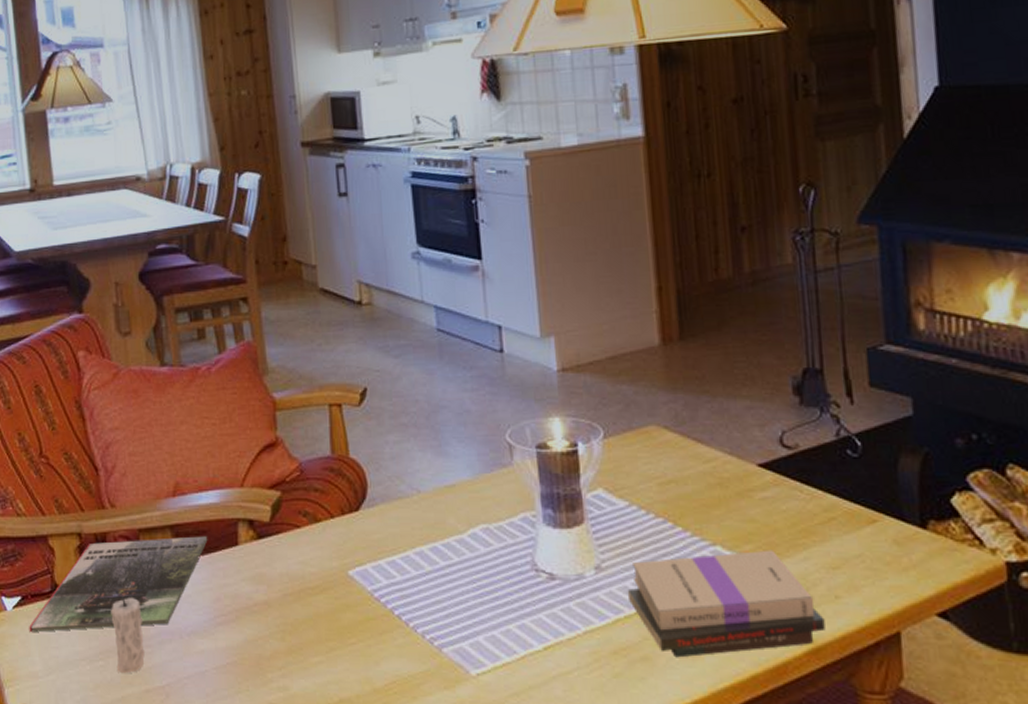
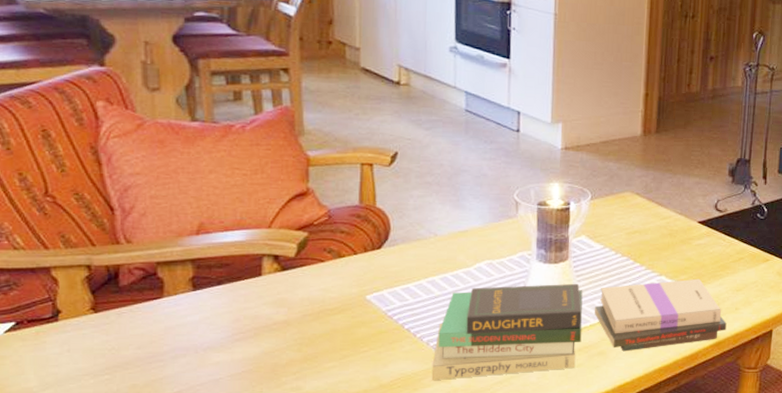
magazine: present [29,536,208,633] -> none [23,268,231,354]
candle: present [111,590,145,674] -> none [121,315,156,385]
books: none [431,556,616,687] -> present [432,283,583,380]

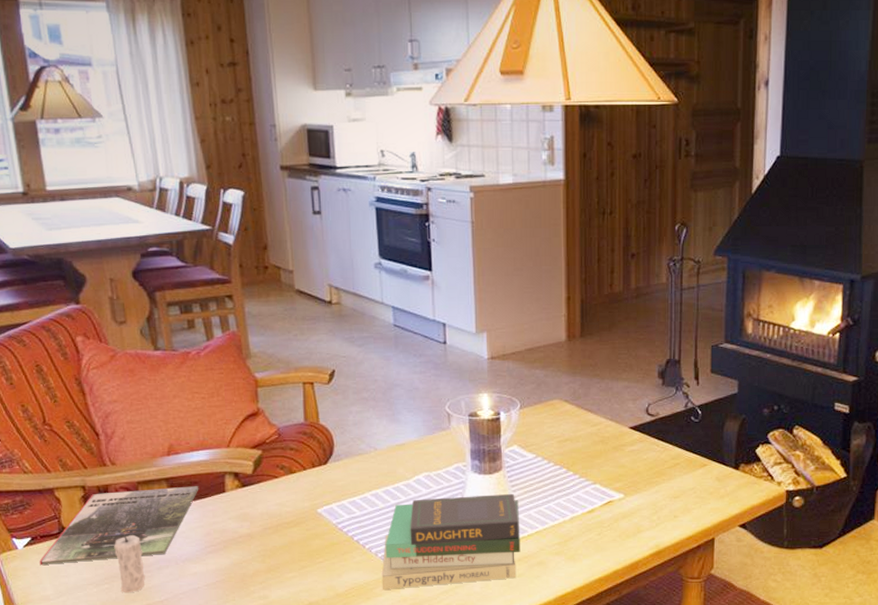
magazine: none [23,268,231,354] -> present [39,486,199,566]
candle: none [121,315,156,385] -> present [114,530,145,593]
books: present [594,278,727,352] -> none [530,486,666,562]

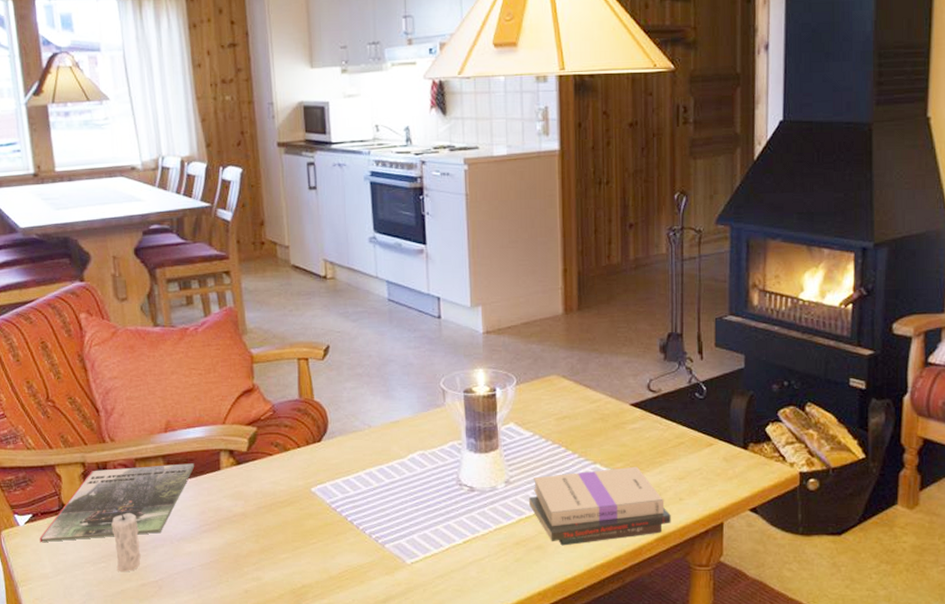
books: present [381,493,521,590] -> none [375,473,518,573]
books: none [530,486,666,562] -> present [528,466,671,546]

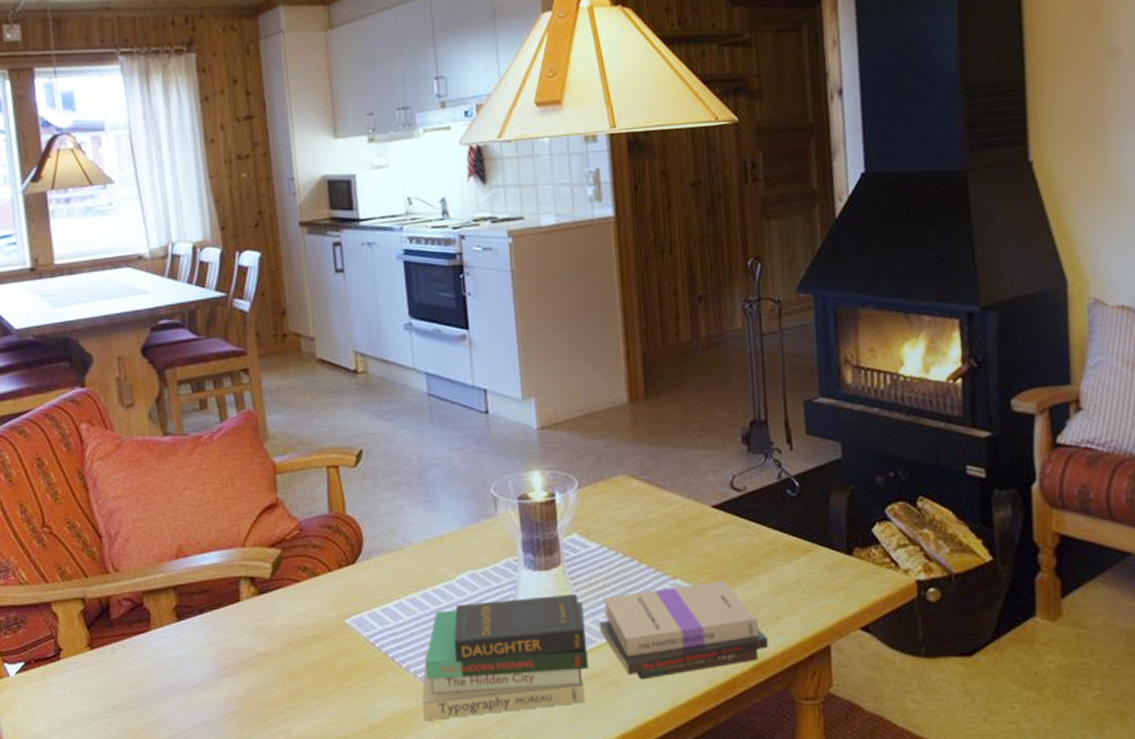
magazine: present [39,463,195,543] -> none [32,594,211,696]
candle: present [111,507,141,572] -> none [115,650,149,729]
books: none [375,473,518,573] -> present [422,593,589,720]

